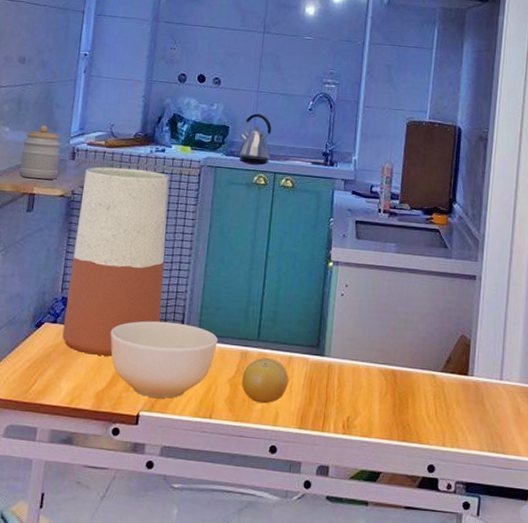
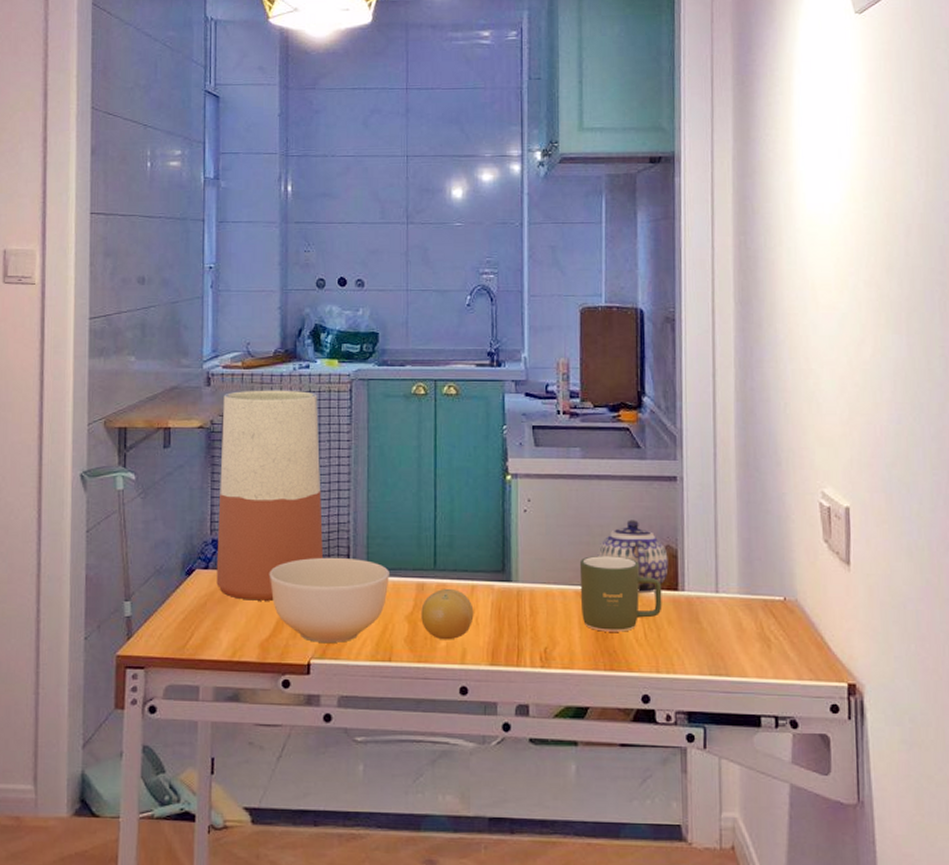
jar: present [18,125,62,180] -> none [150,351,195,411]
kettle: present [239,113,272,166] -> none [391,315,429,373]
mug: none [382,339,454,408] -> present [579,556,662,632]
teapot: none [401,310,462,377] -> present [597,520,669,594]

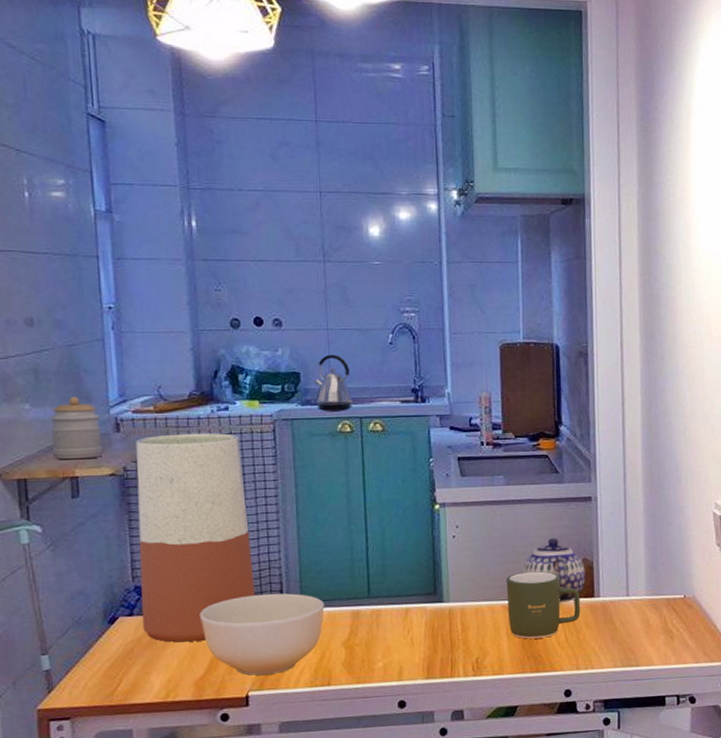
jar: none [150,351,195,411] -> present [49,397,103,460]
kettle: none [391,315,429,373] -> present [314,354,354,412]
fruit: present [421,588,474,640] -> none [357,613,409,661]

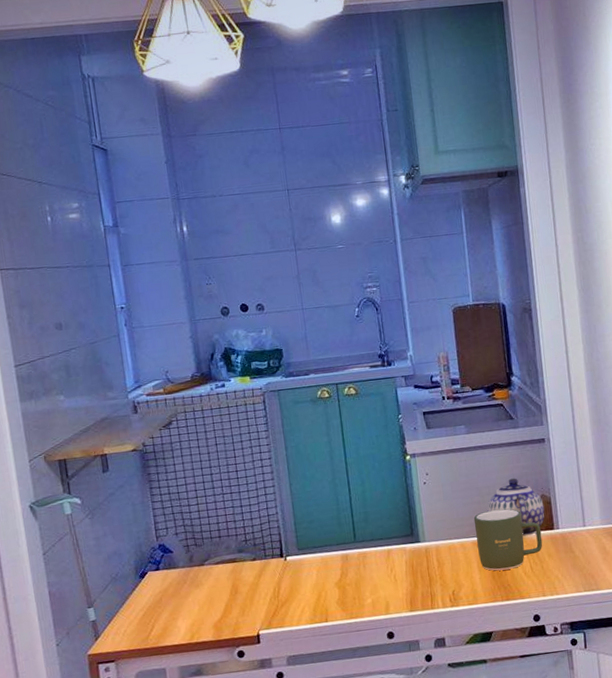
jar: present [49,397,103,460] -> none [80,386,126,441]
vase: present [136,432,255,643] -> none [151,407,258,591]
bowl: present [199,593,324,676] -> none [213,542,318,617]
kettle: present [314,354,354,412] -> none [294,330,330,381]

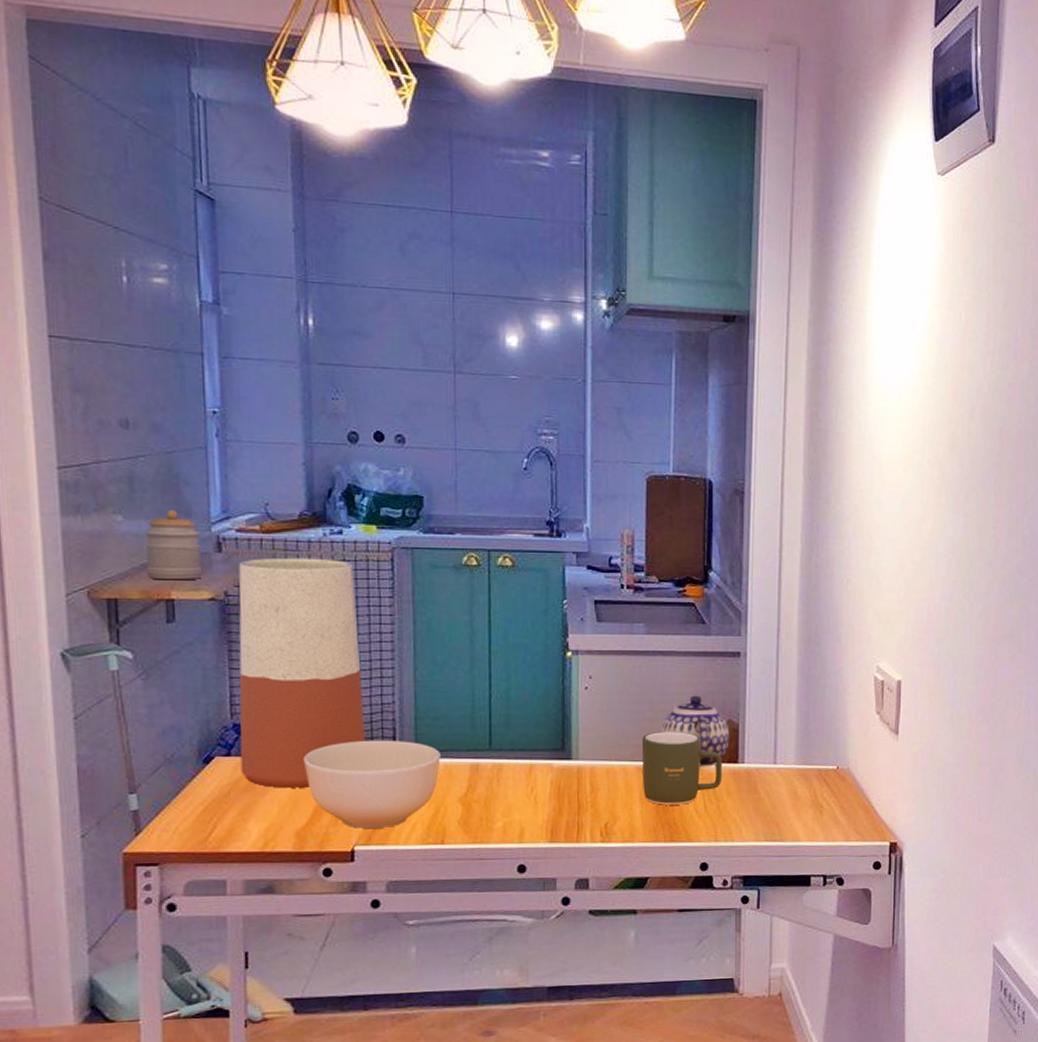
jar: none [80,386,126,441] -> present [144,510,203,581]
vase: none [151,407,258,591] -> present [238,557,365,788]
bowl: none [213,542,318,617] -> present [303,739,441,828]

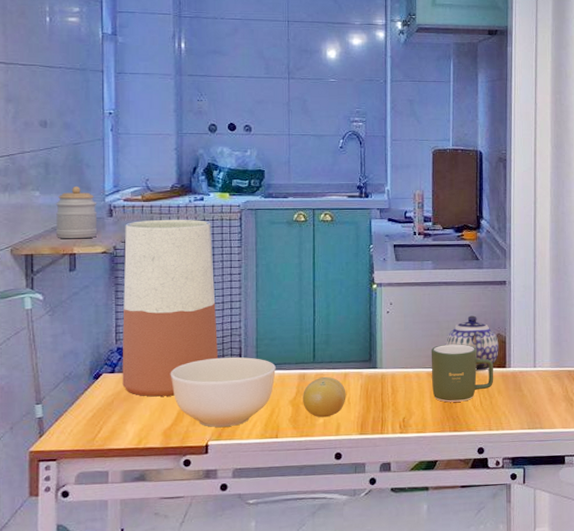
fruit: none [476,768,532,820] -> present [303,376,346,418]

